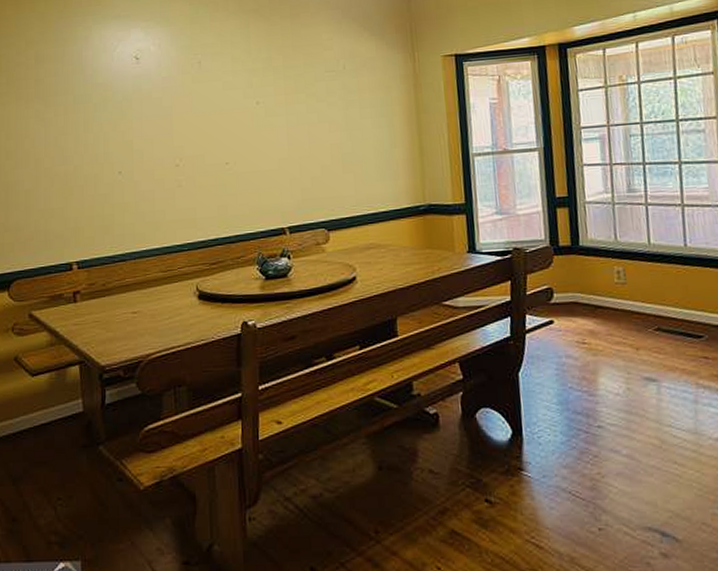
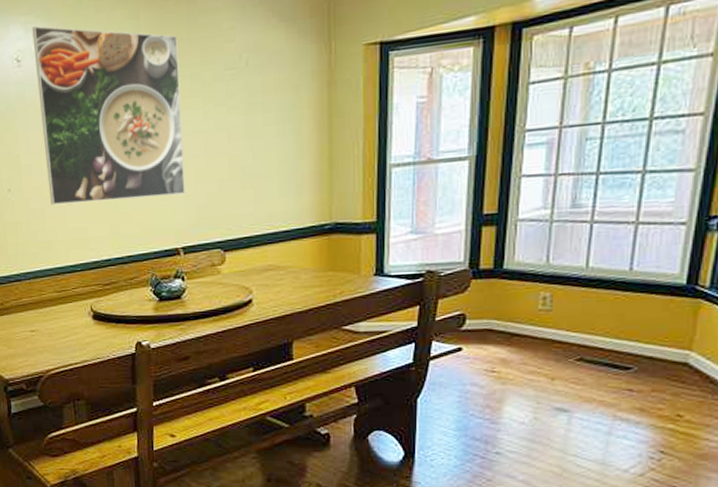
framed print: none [152,30,291,187] -> present [32,26,185,206]

